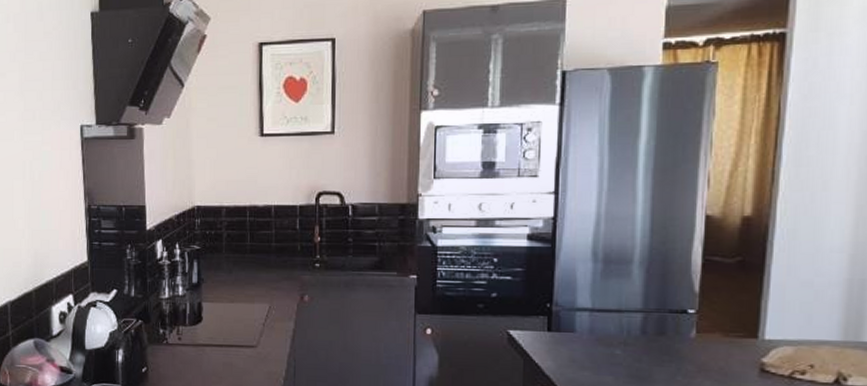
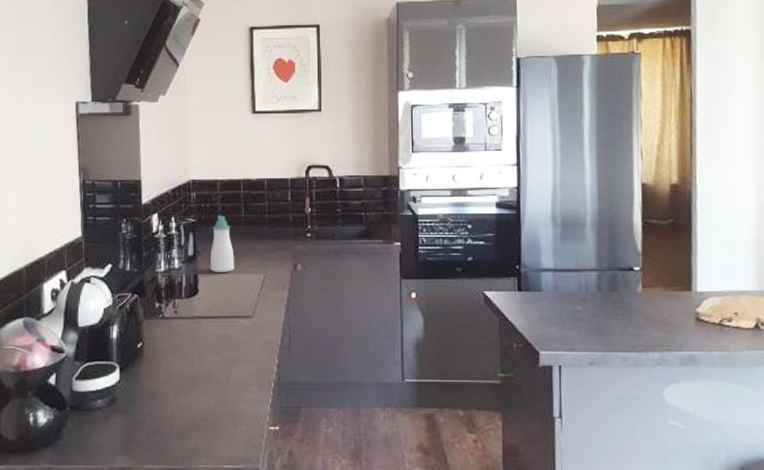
soap bottle: none [215,242,239,301] -> present [211,215,235,272]

